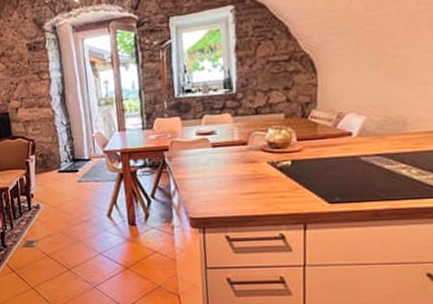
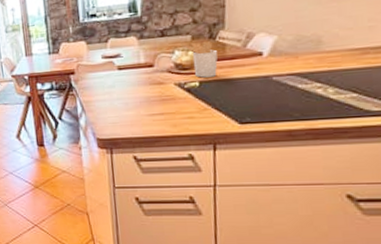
utensil holder: none [275,119,310,157] -> present [182,40,218,78]

